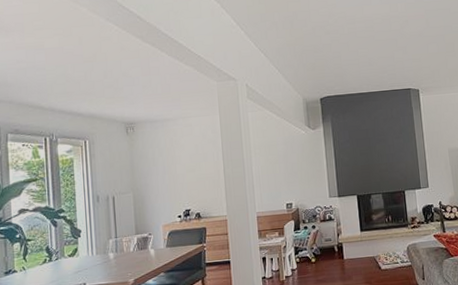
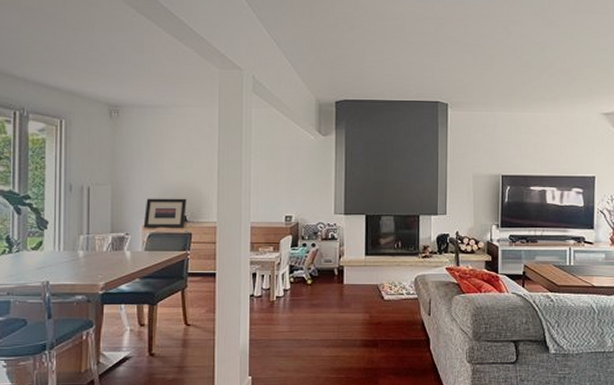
picture frame: none [163,197,200,227] -> present [143,198,187,228]

